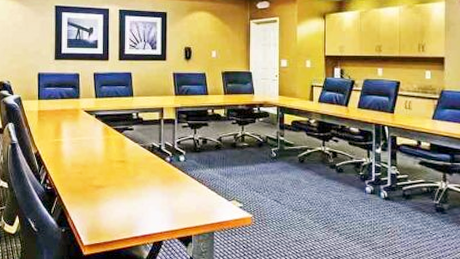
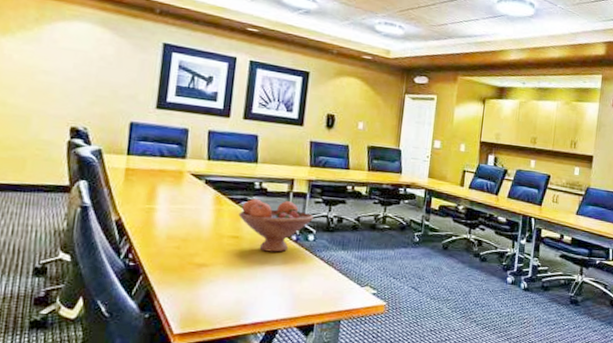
fruit bowl: none [123,127,183,173] -> present [238,198,314,253]

